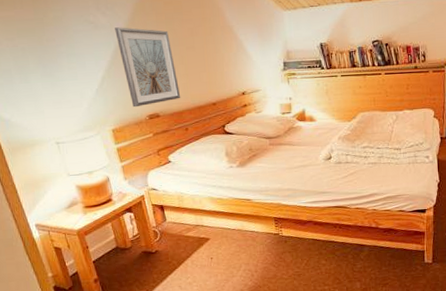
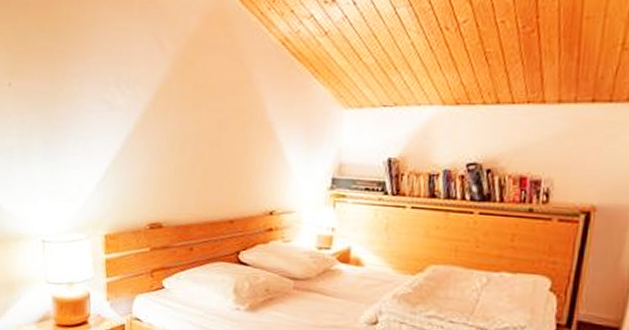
picture frame: present [115,27,181,108] -> none [131,110,193,212]

